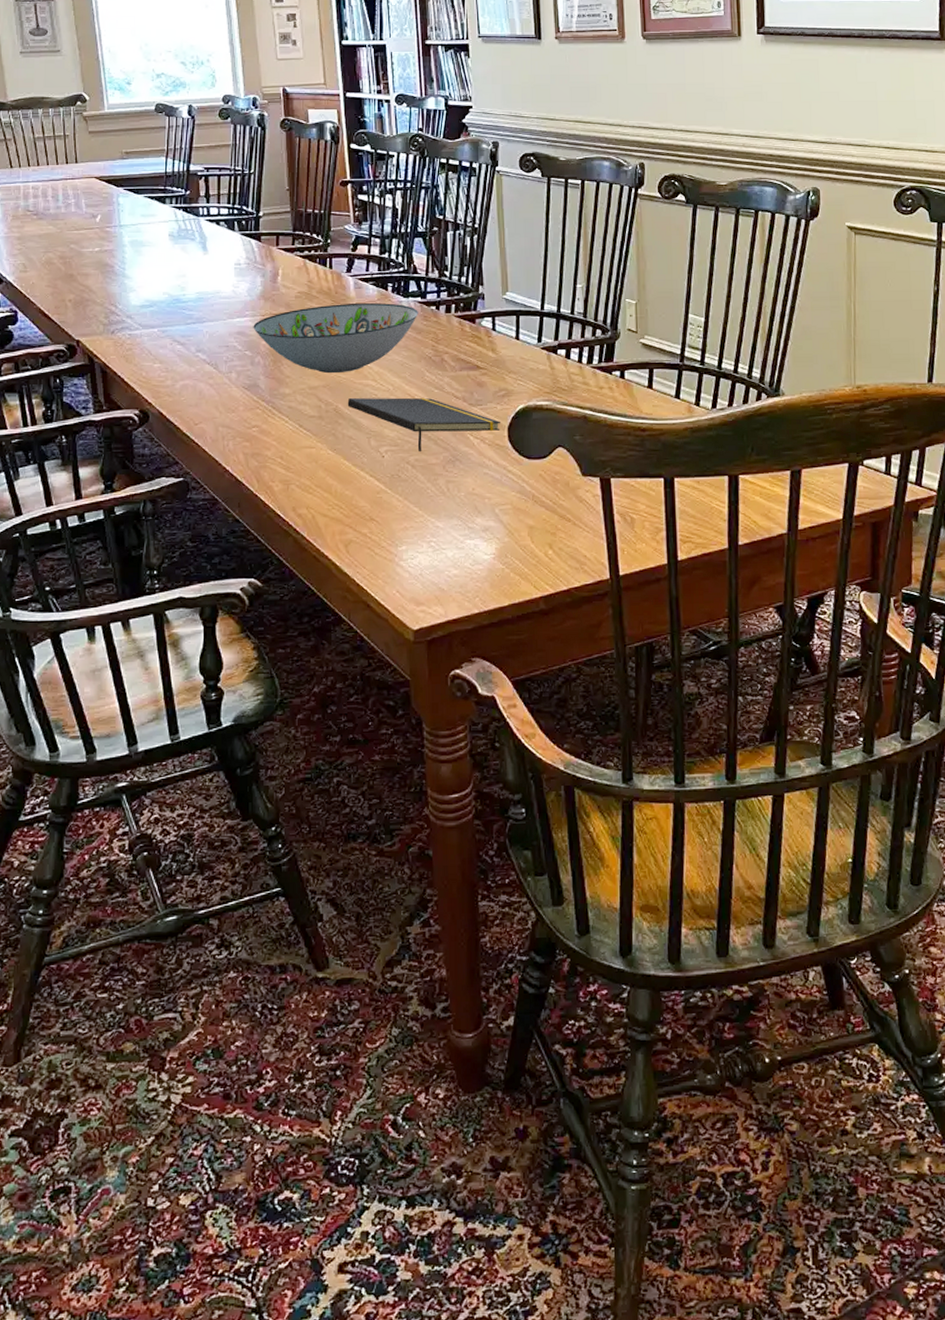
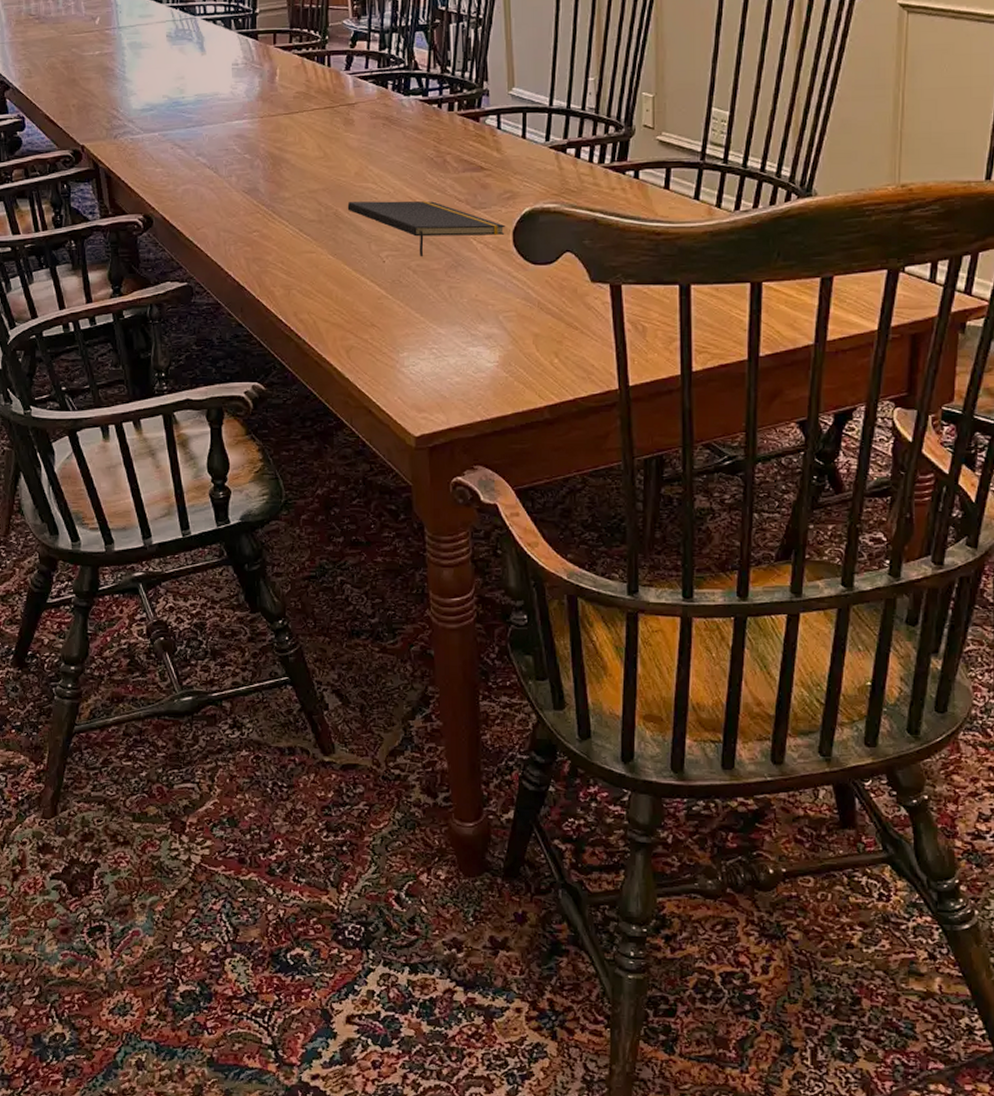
decorative bowl: present [253,302,418,373] -> none [252,101,420,176]

